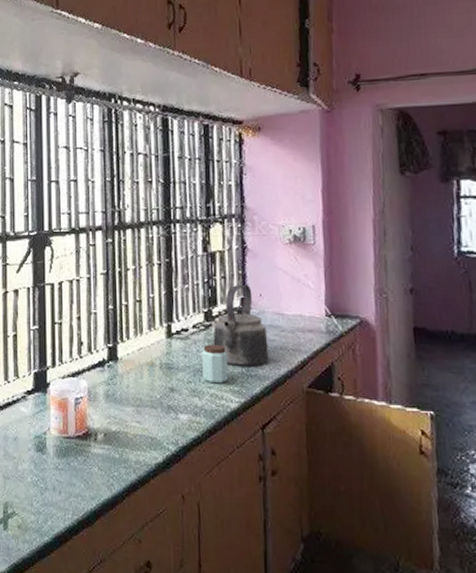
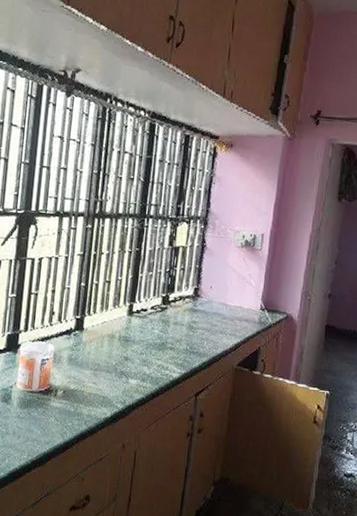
peanut butter: present [202,344,229,384] -> none [154,323,177,357]
kettle: present [213,284,269,366] -> none [166,276,212,345]

